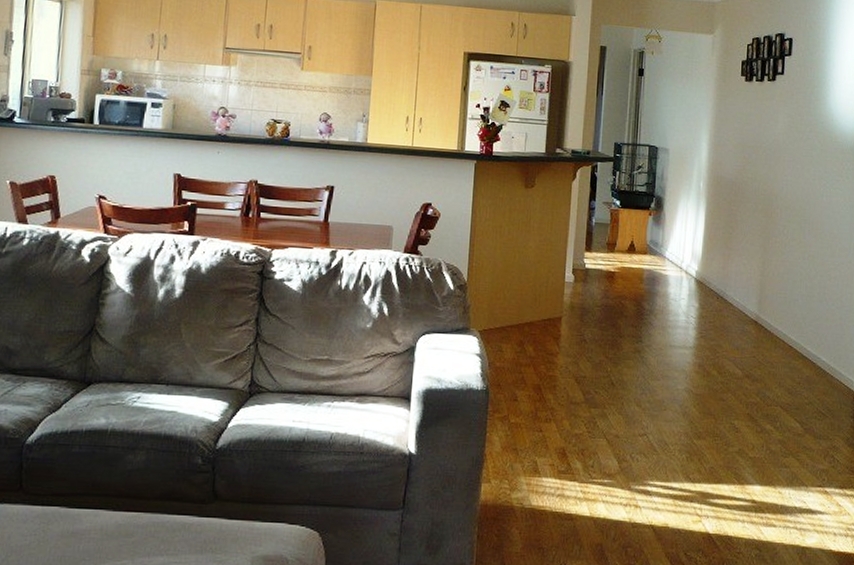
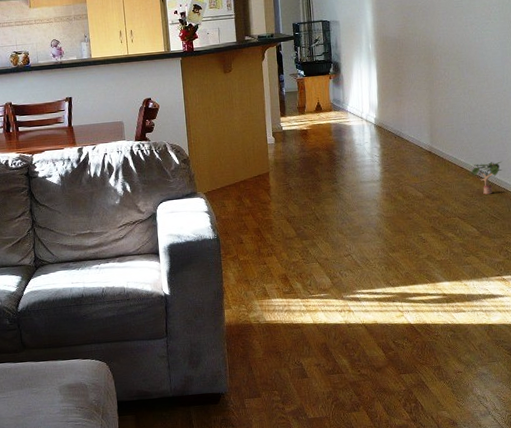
potted plant: none [799,345,839,384] -> present [469,161,502,195]

